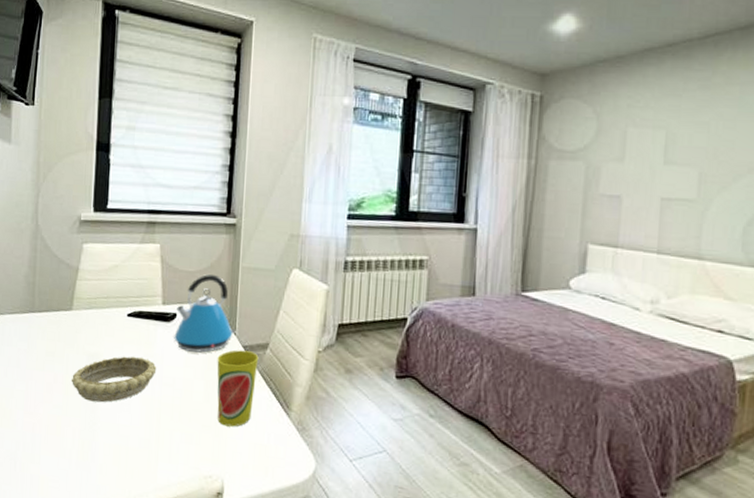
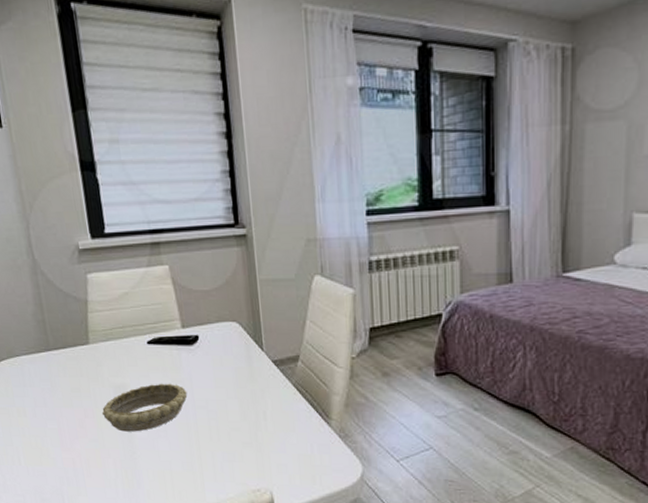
kettle: present [174,274,236,353] -> none [196,290,263,372]
cup: present [217,350,259,427] -> none [248,365,292,441]

